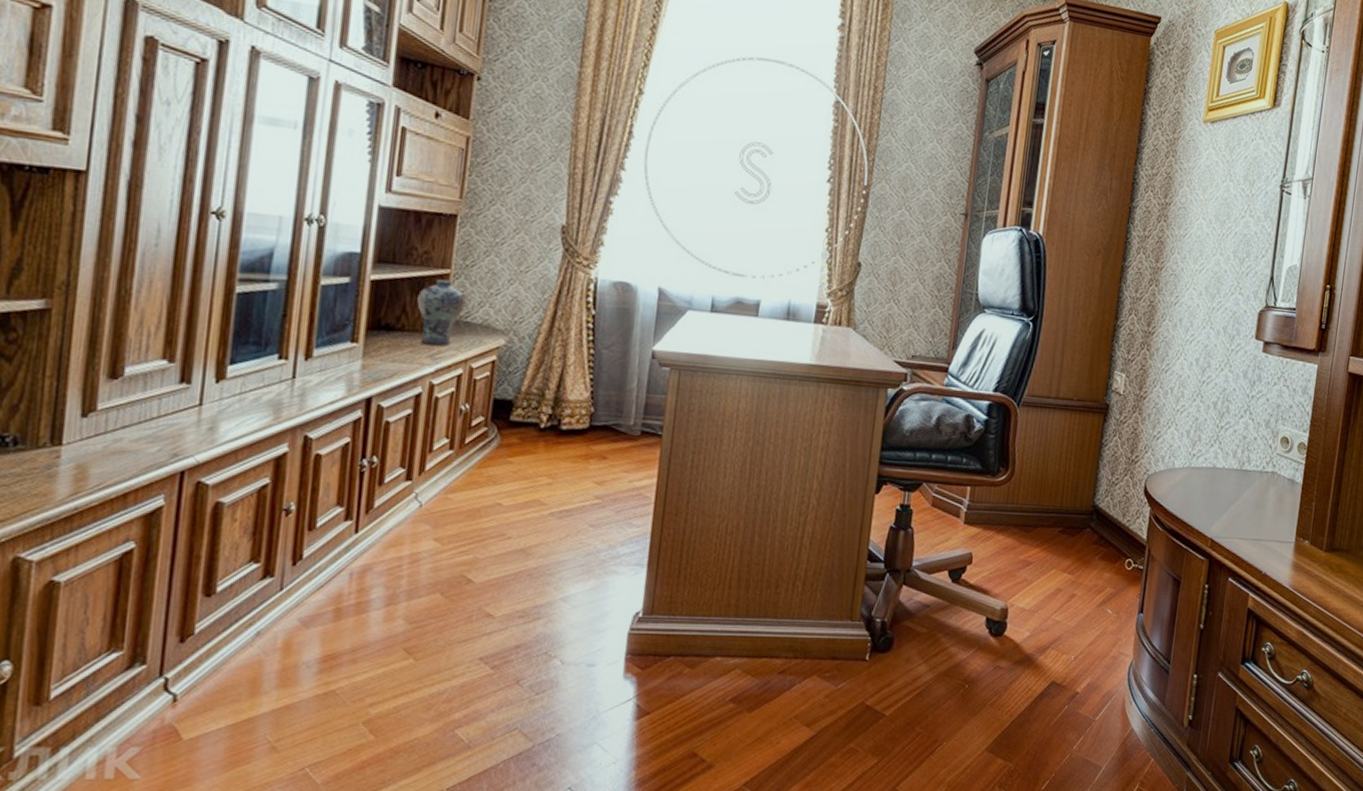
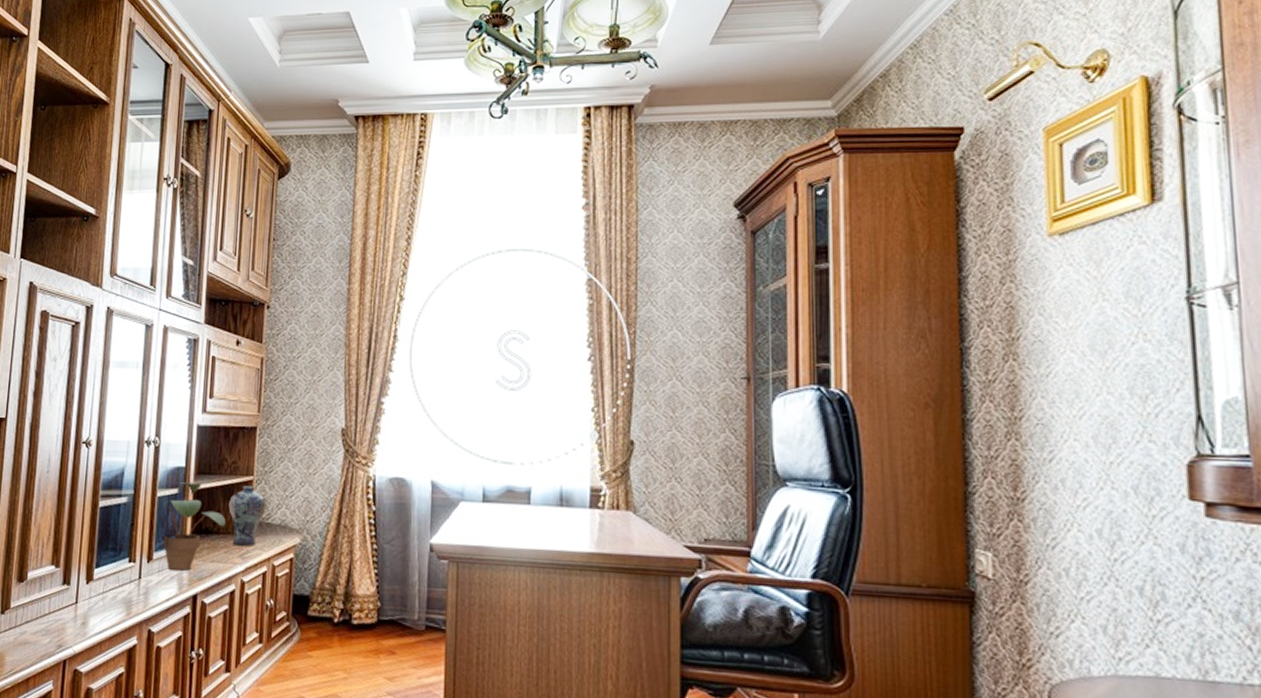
potted plant: none [325,270,412,371] -> present [162,481,225,571]

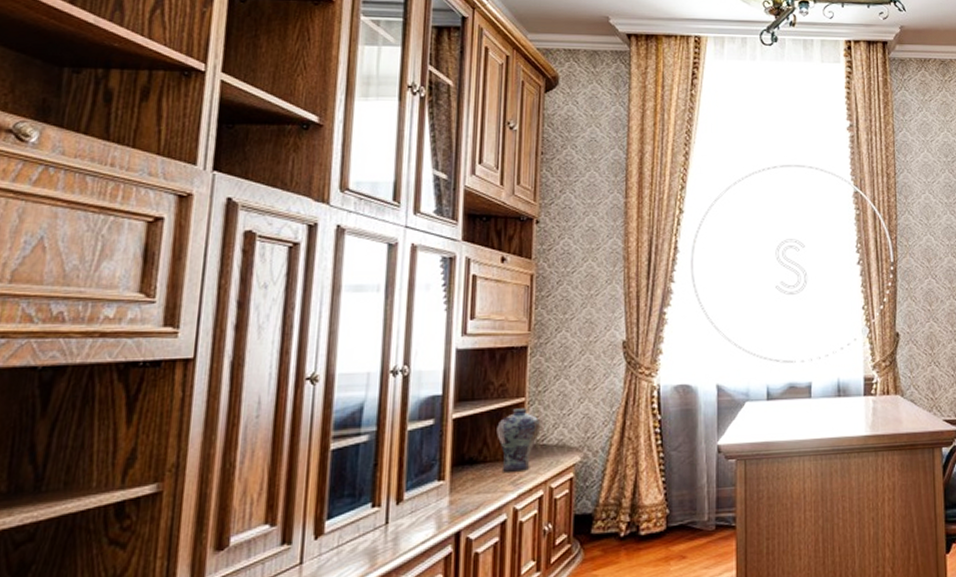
potted plant: present [162,481,225,571] -> none [414,410,493,509]

